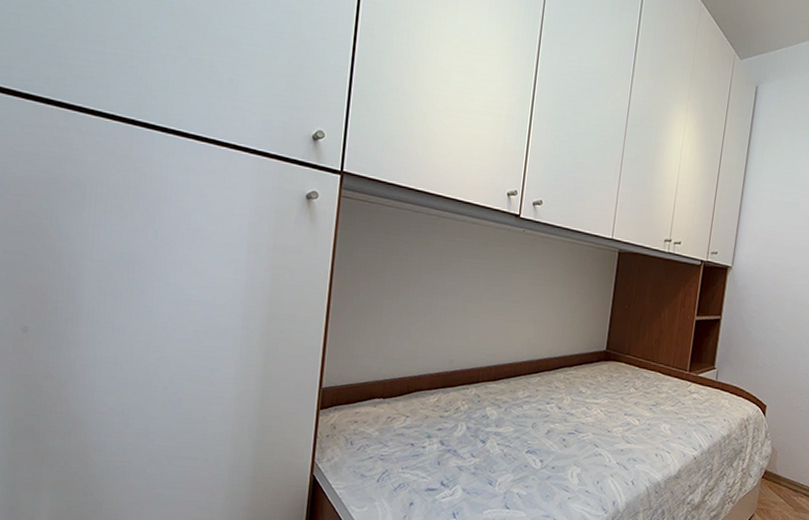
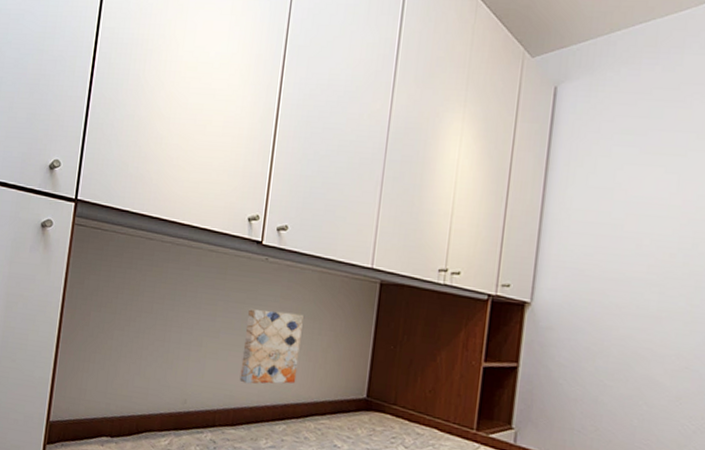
wall art: none [500,276,555,343] -> present [239,309,303,384]

